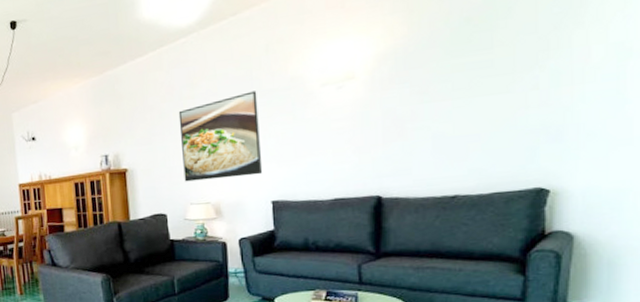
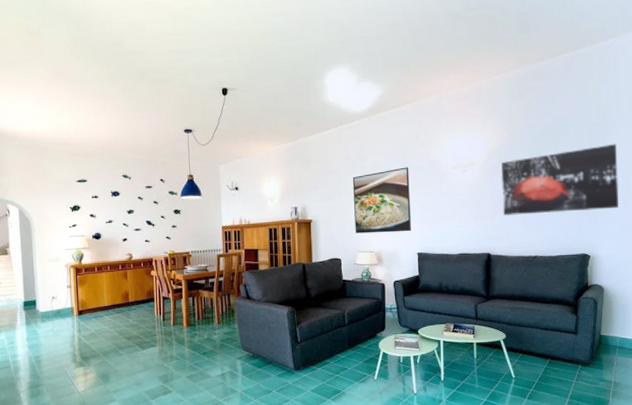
wall art: none [397,20,605,144] -> present [501,144,619,216]

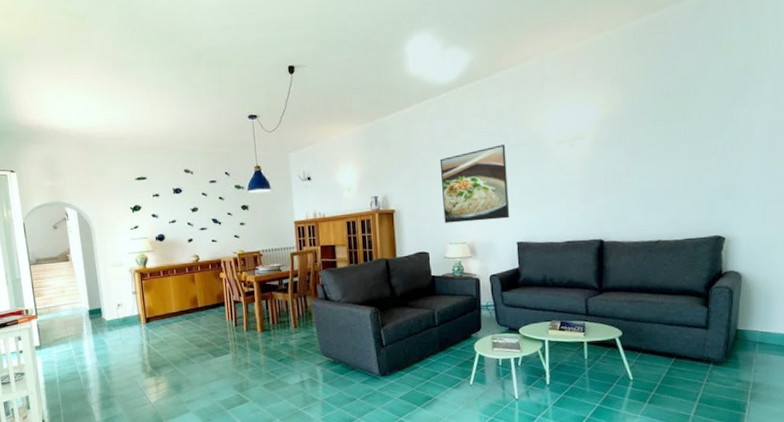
wall art: present [501,144,619,216] -> none [615,103,762,196]

